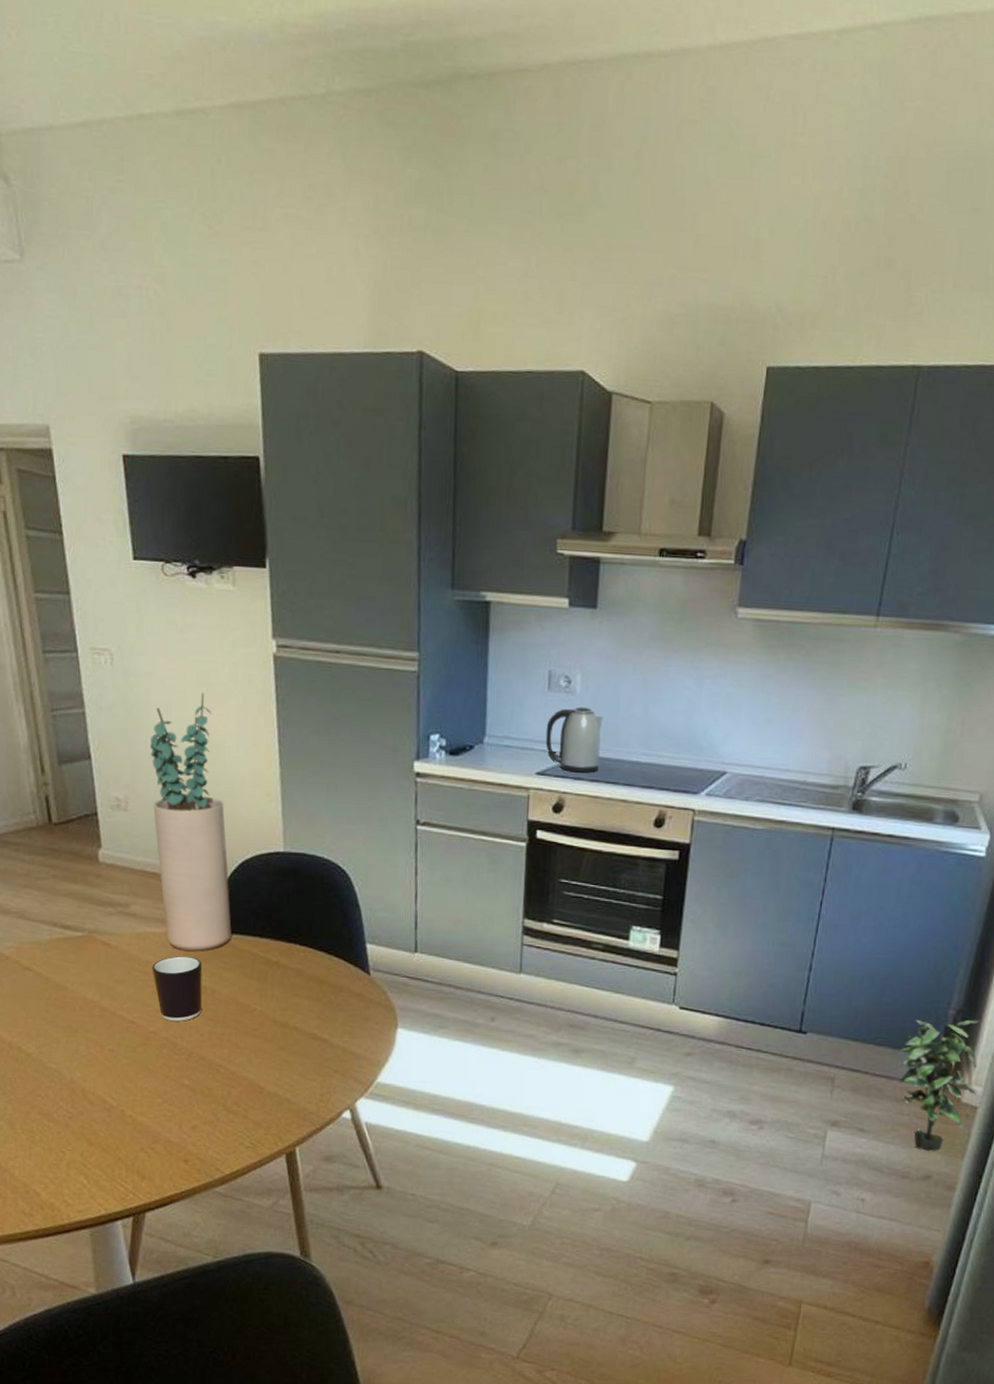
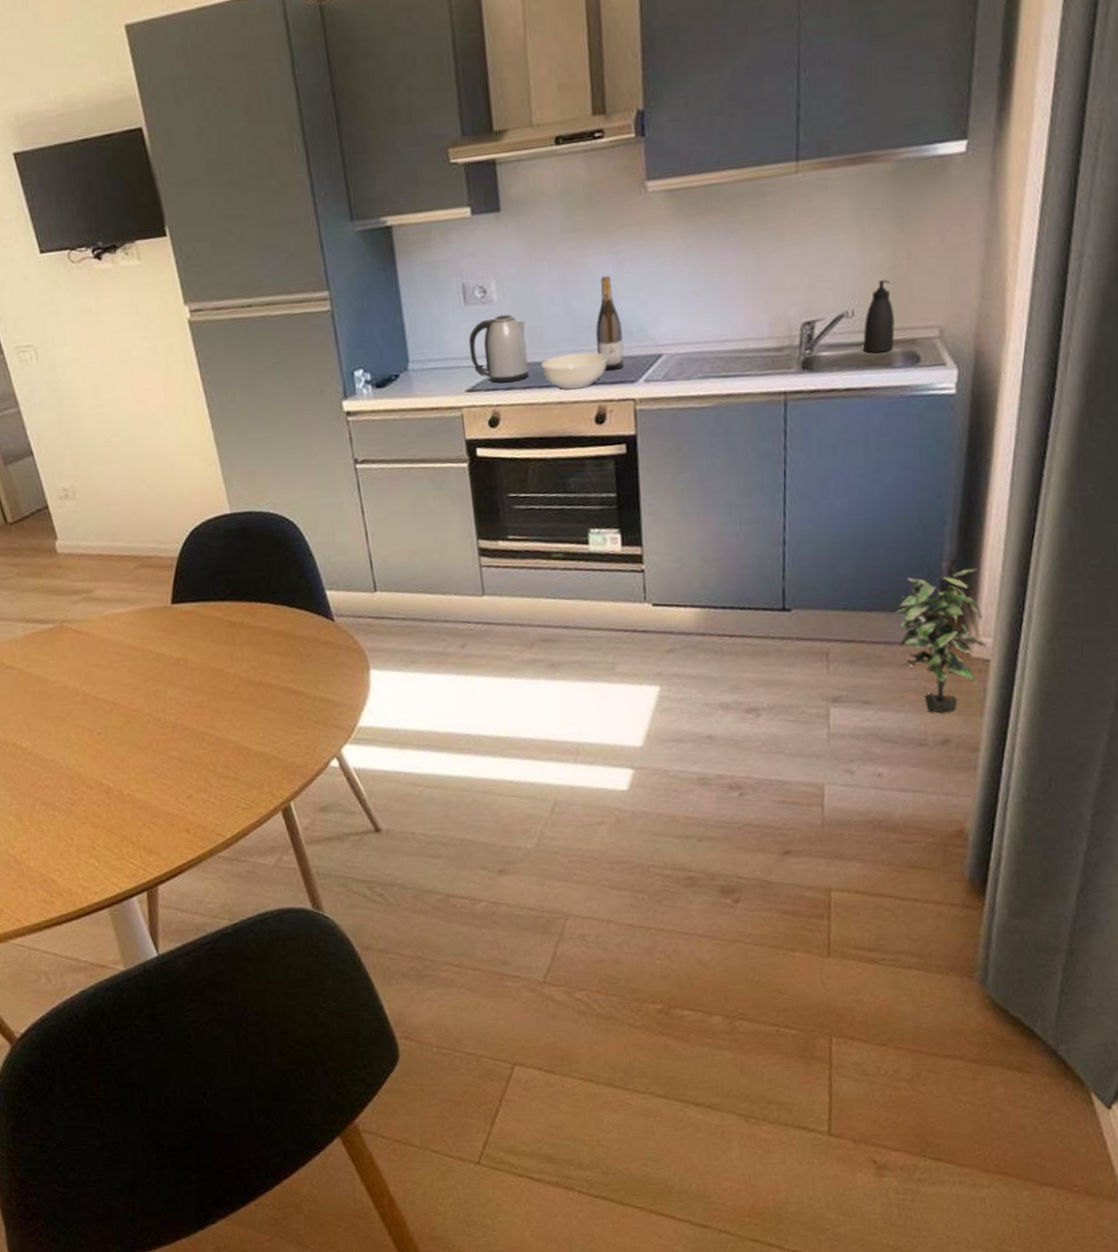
vase: present [149,693,232,952] -> none [85,371,194,627]
mug: present [152,955,203,1021] -> none [124,630,178,697]
bowl: none [612,755,676,791] -> present [541,352,608,390]
wine bottle: none [666,688,694,779] -> present [595,275,624,371]
soap dispenser: none [910,741,943,808] -> present [863,280,895,354]

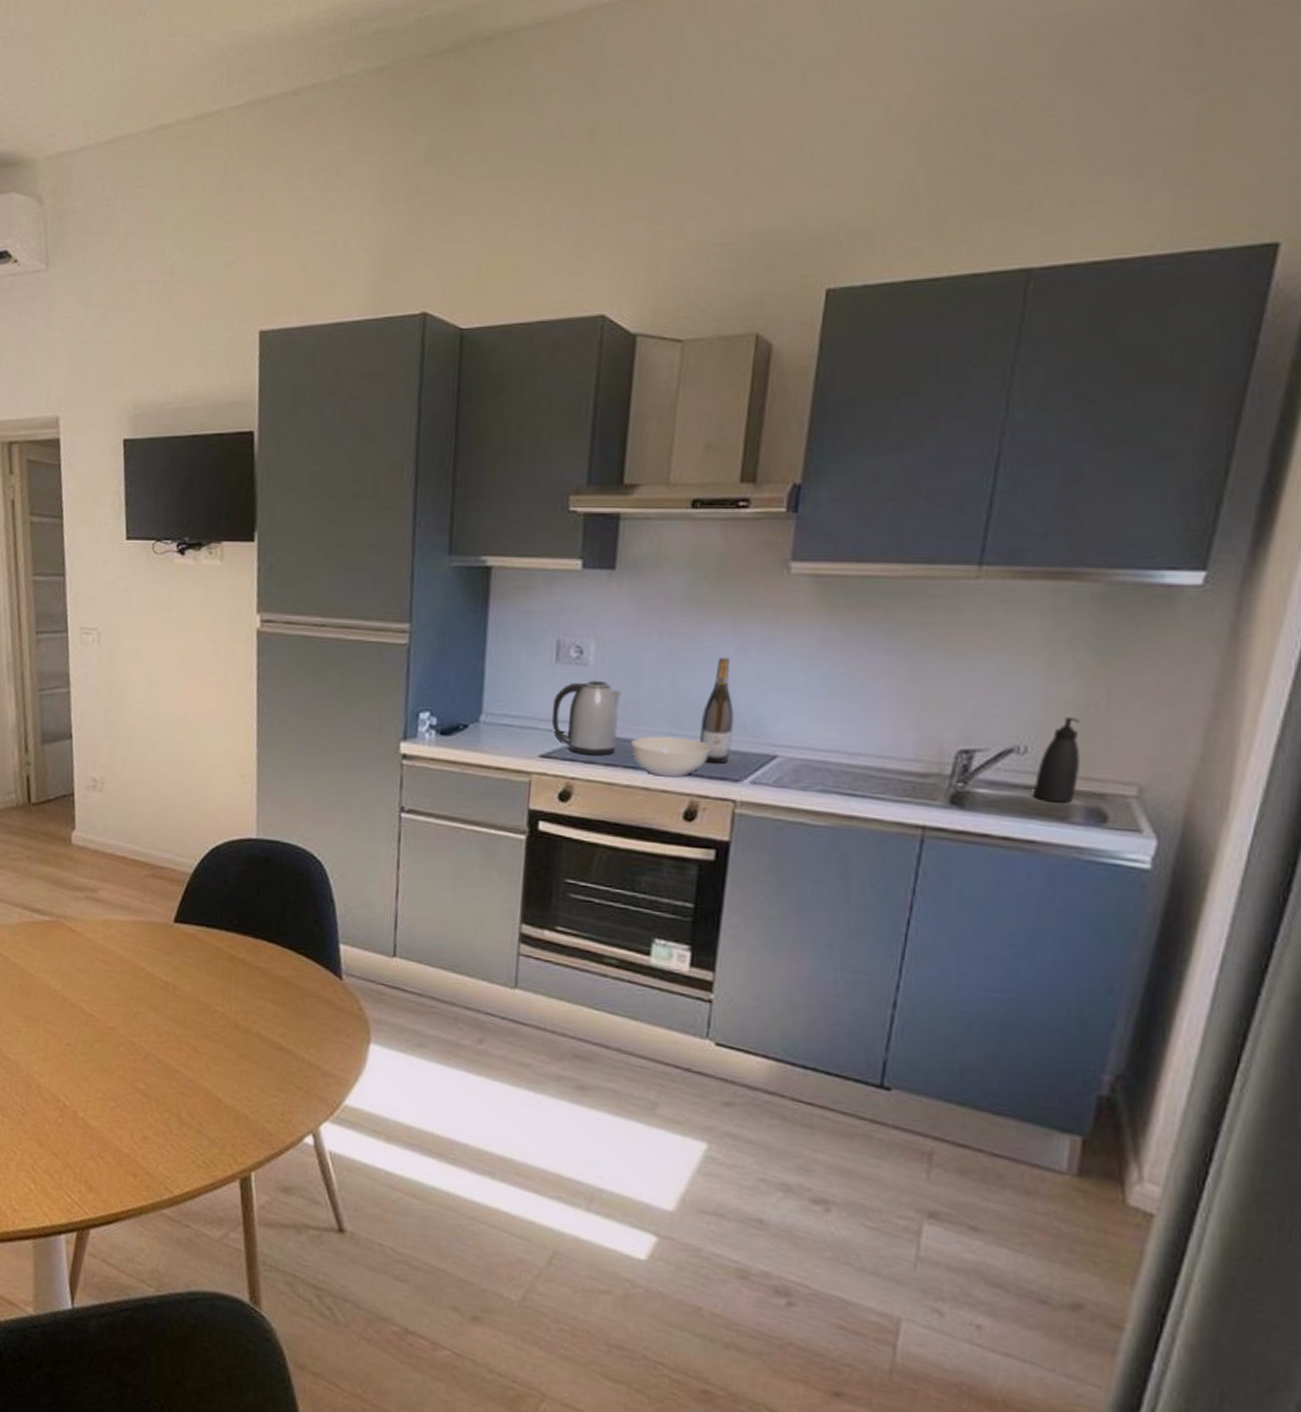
potted plant: present [895,567,988,714] -> none [1029,1082,1154,1271]

